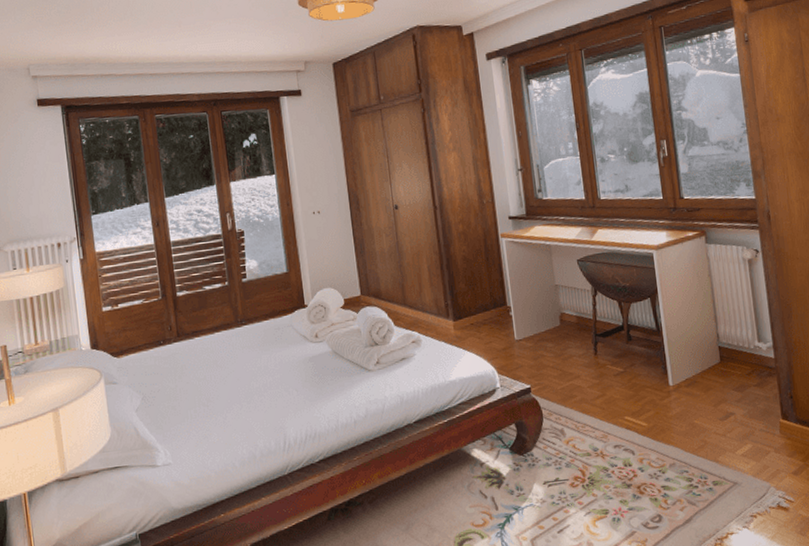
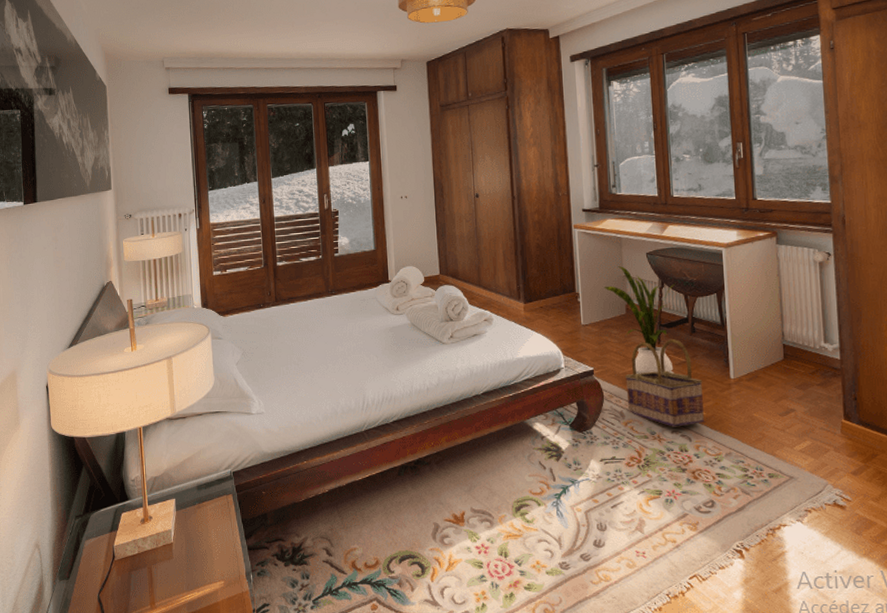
house plant: none [535,275,613,388] -> present [603,266,675,374]
basket: none [562,348,646,442] -> present [624,338,704,427]

